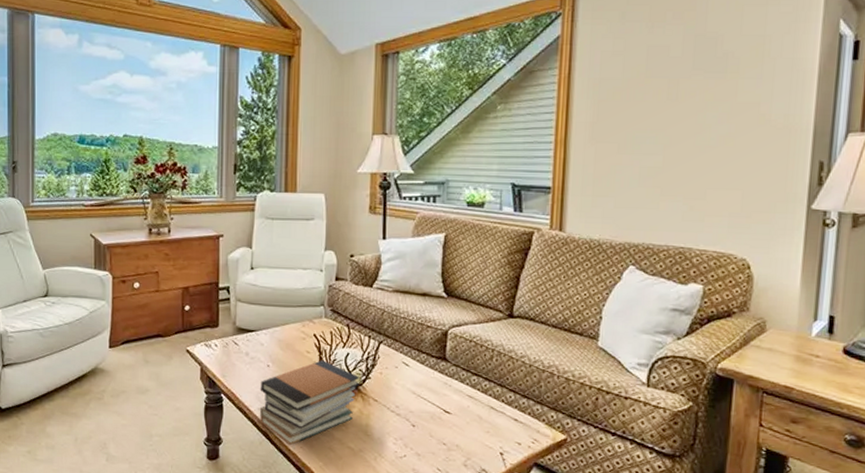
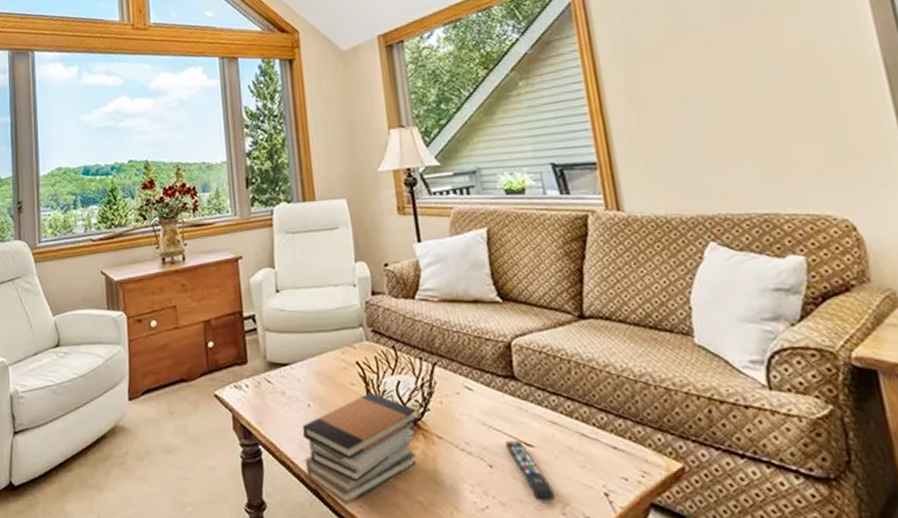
remote control: none [428,408,460,455] -> present [504,441,554,500]

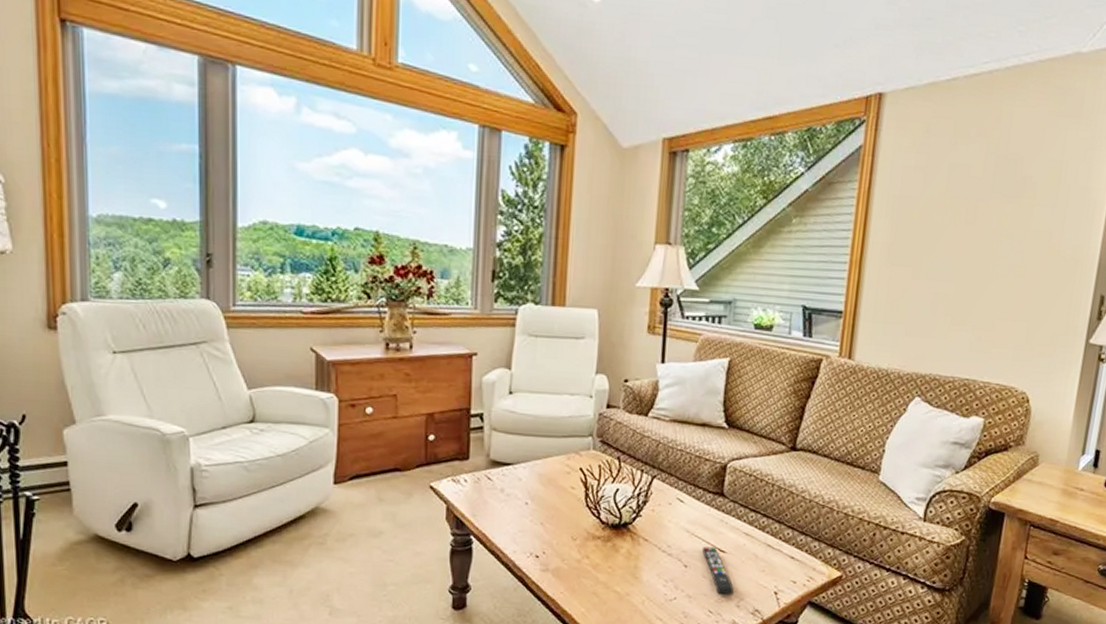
book stack: present [302,392,419,505] -> none [515,497,630,592]

